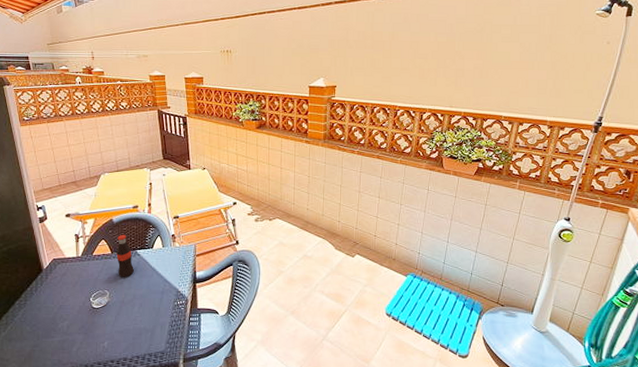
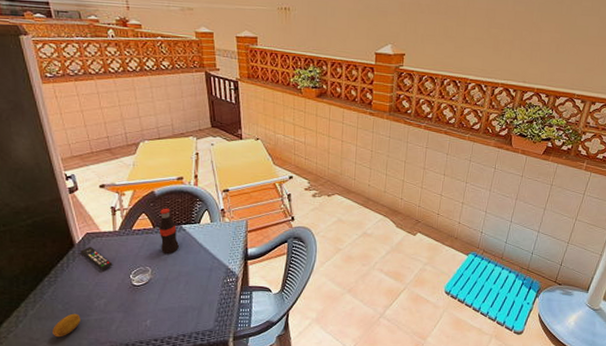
fruit: none [21,335,46,358] -> present [53,313,81,338]
remote control: none [47,271,75,294] -> present [80,246,113,270]

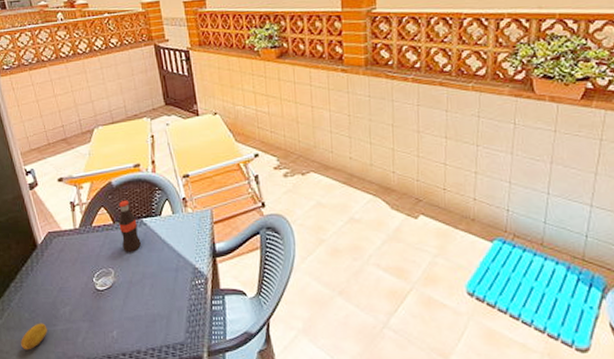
remote control: present [80,246,113,270] -> none [43,246,75,273]

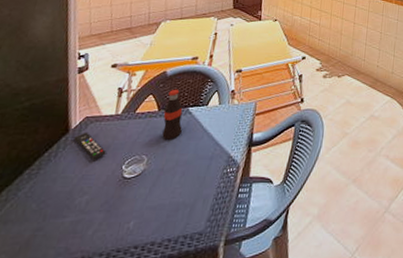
fruit: present [21,323,47,350] -> none [15,214,55,247]
remote control: none [43,246,75,273] -> present [73,132,107,160]

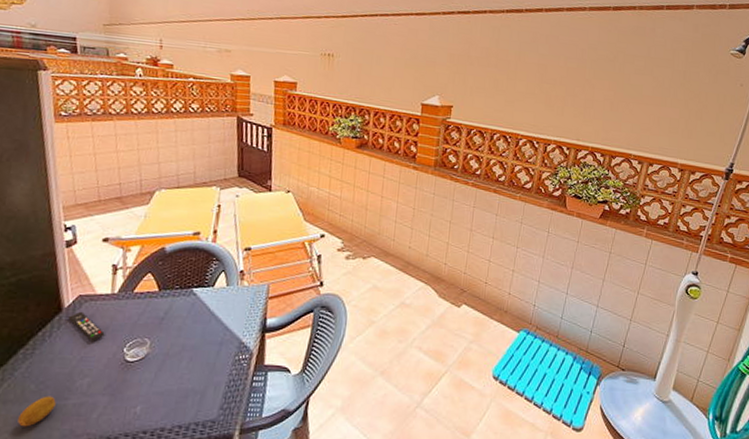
fruit: none [15,214,55,247] -> present [18,396,56,427]
bottle: present [162,89,183,141] -> none [164,267,188,324]

